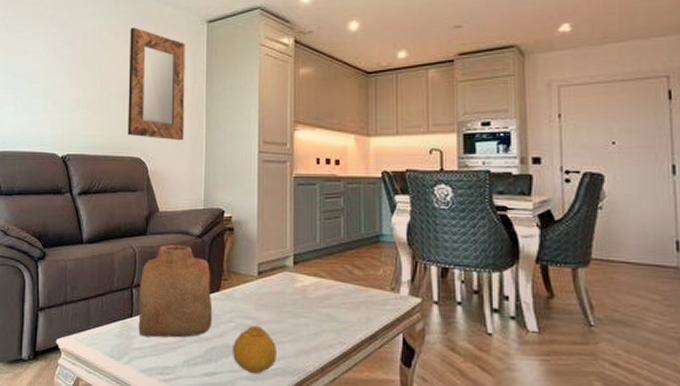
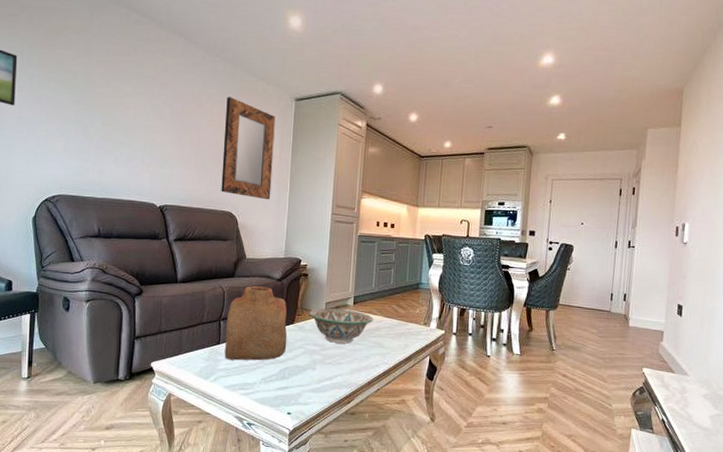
fruit: present [233,326,276,374] -> none [301,351,336,387]
decorative bowl: none [238,270,321,316] -> present [309,308,373,344]

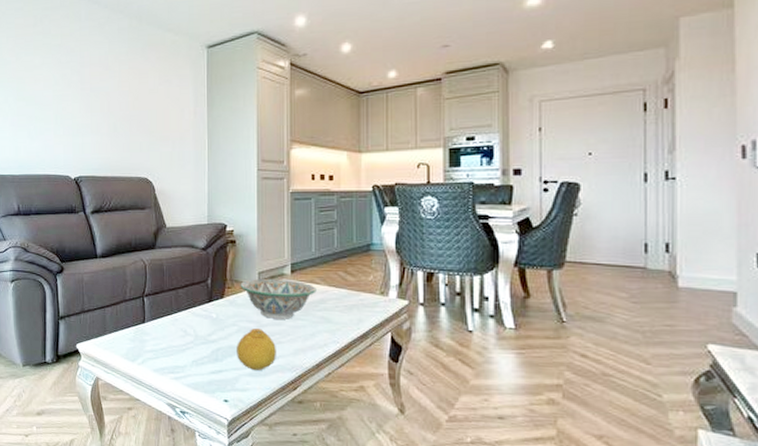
home mirror: present [221,97,275,200] -> none [134,54,188,161]
vase: present [224,286,287,361] -> none [150,257,218,341]
fruit: none [301,351,336,387] -> present [237,328,276,370]

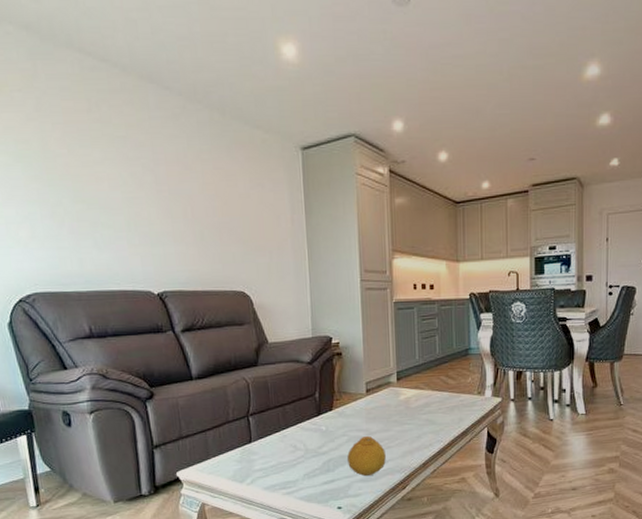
decorative bowl: present [240,278,317,319] -> none [348,387,421,426]

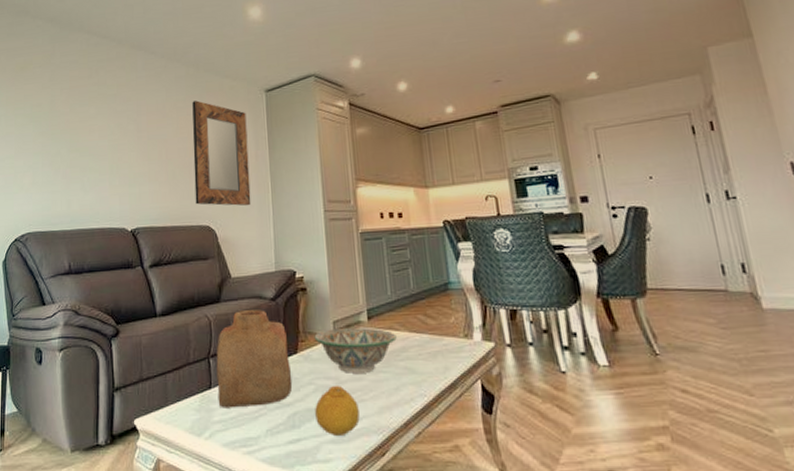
home mirror: none [219,153,288,273] -> present [192,100,251,206]
vase: none [255,372,328,459] -> present [216,310,293,408]
decorative bowl: none [348,387,421,426] -> present [314,327,397,373]

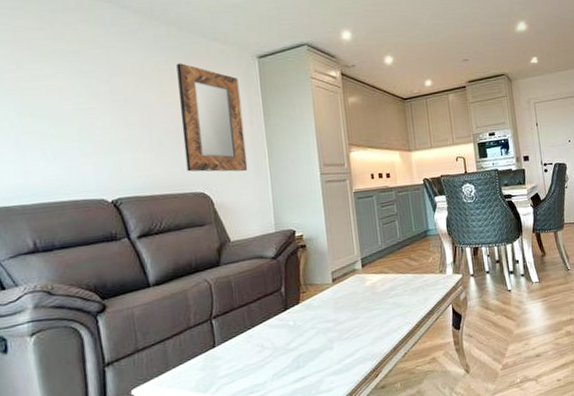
vase: present [216,310,293,408] -> none [218,268,296,364]
decorative bowl: present [314,327,397,373] -> none [314,273,387,315]
fruit: present [315,386,360,435] -> none [317,326,357,369]

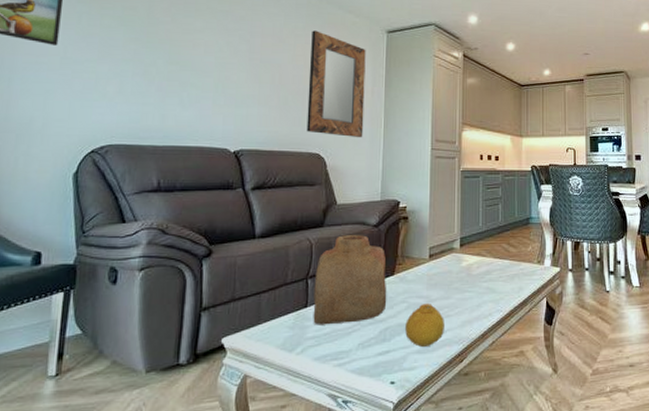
vase: none [218,268,296,364] -> present [313,235,387,325]
fruit: none [317,326,357,369] -> present [405,304,444,347]

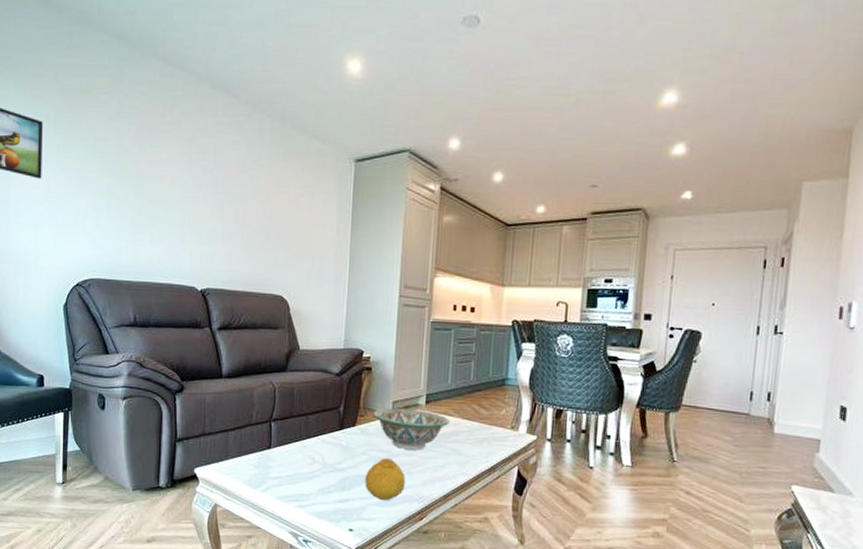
home mirror: present [306,30,366,138] -> none [270,160,332,281]
vase: present [313,235,387,325] -> none [276,381,348,469]
decorative bowl: none [411,252,483,293] -> present [373,408,450,450]

